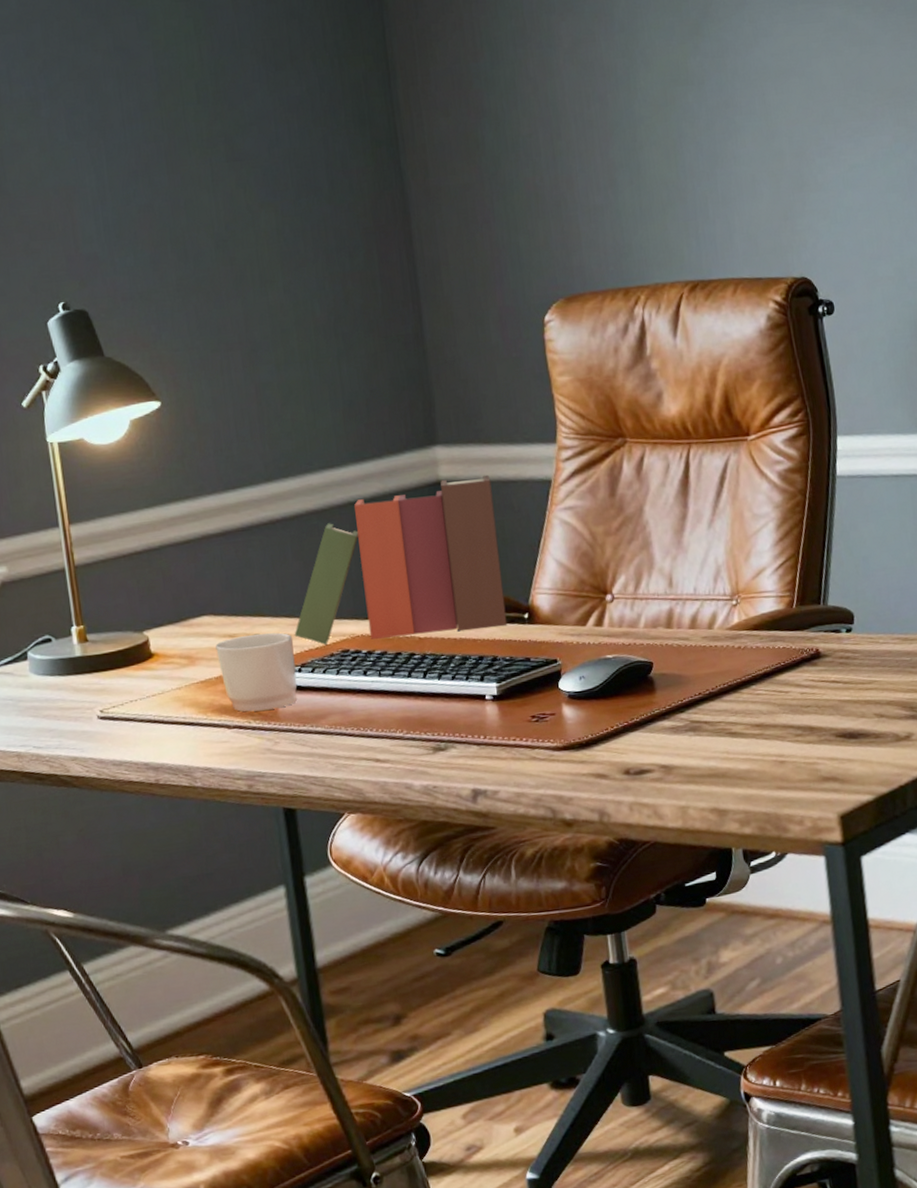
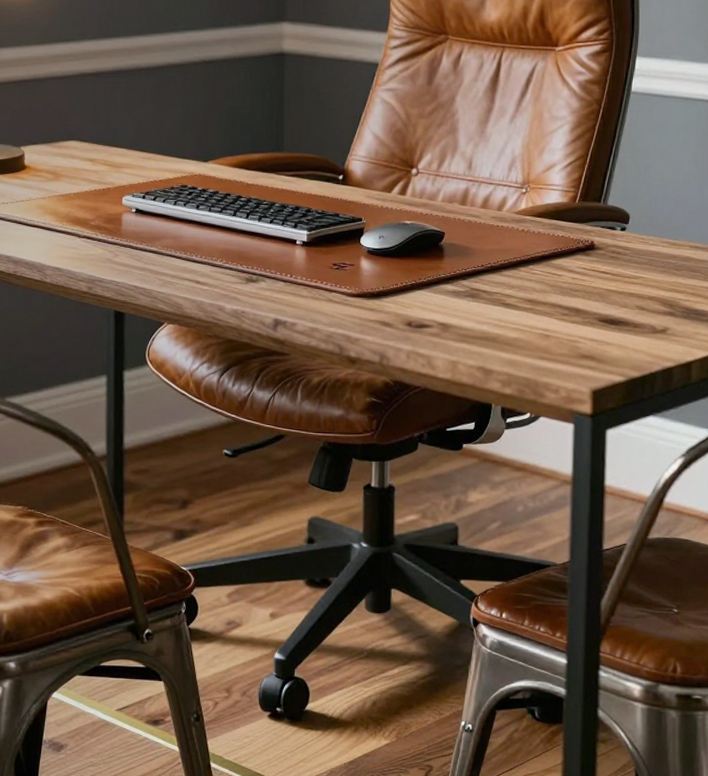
mug: present [215,632,298,712] -> none [77,161,142,227]
books: present [294,474,508,645] -> none [143,51,326,184]

